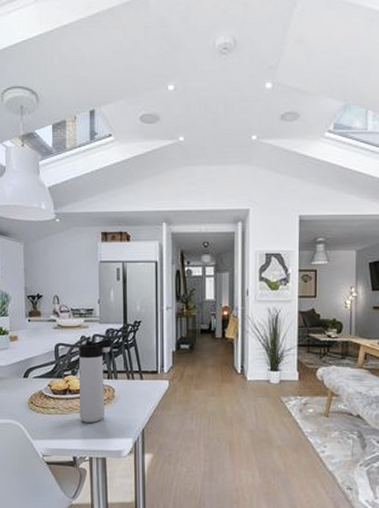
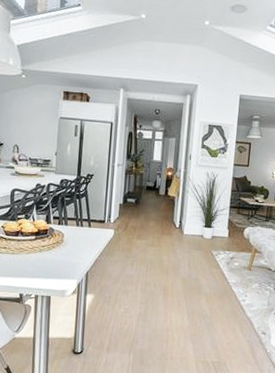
thermos bottle: present [79,339,114,423] -> none [28,188,67,264]

